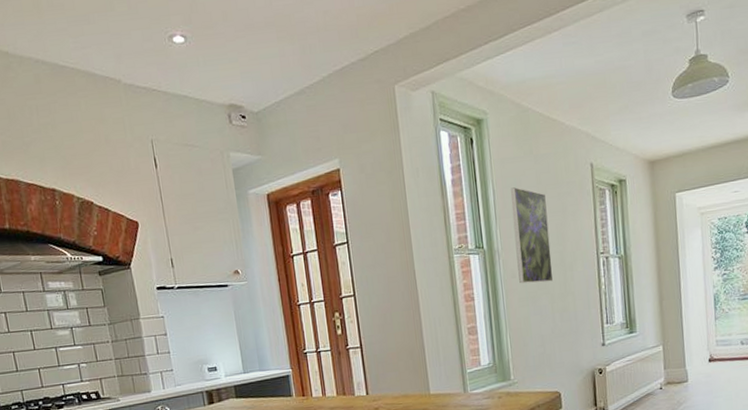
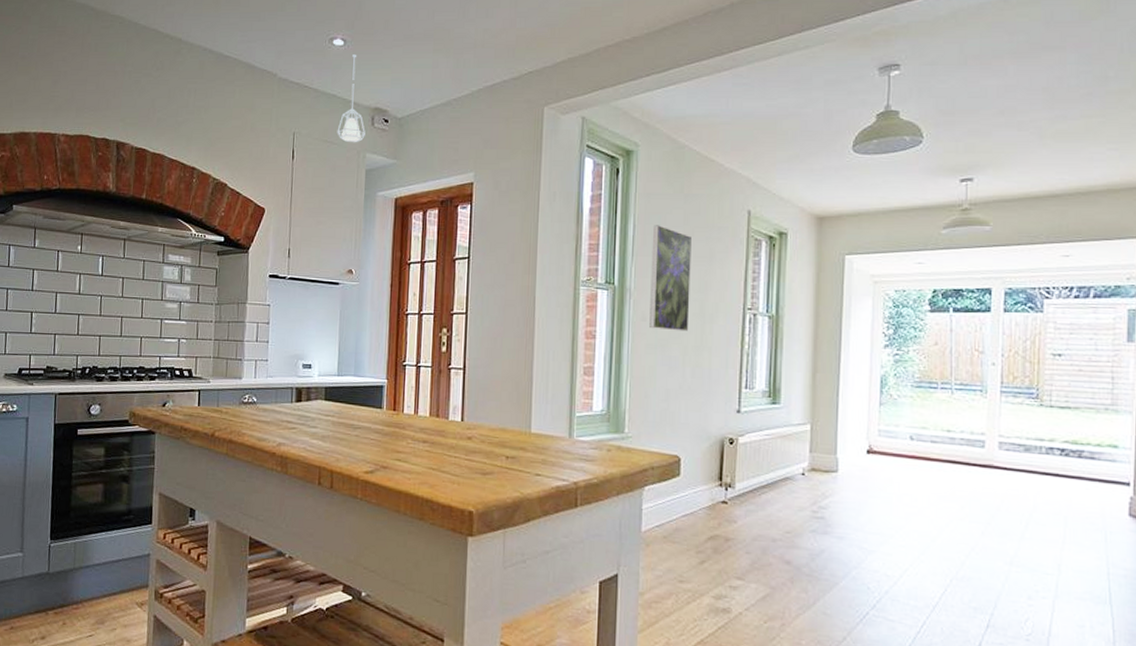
pendant lamp: none [195,50,225,144] -> present [337,54,365,143]

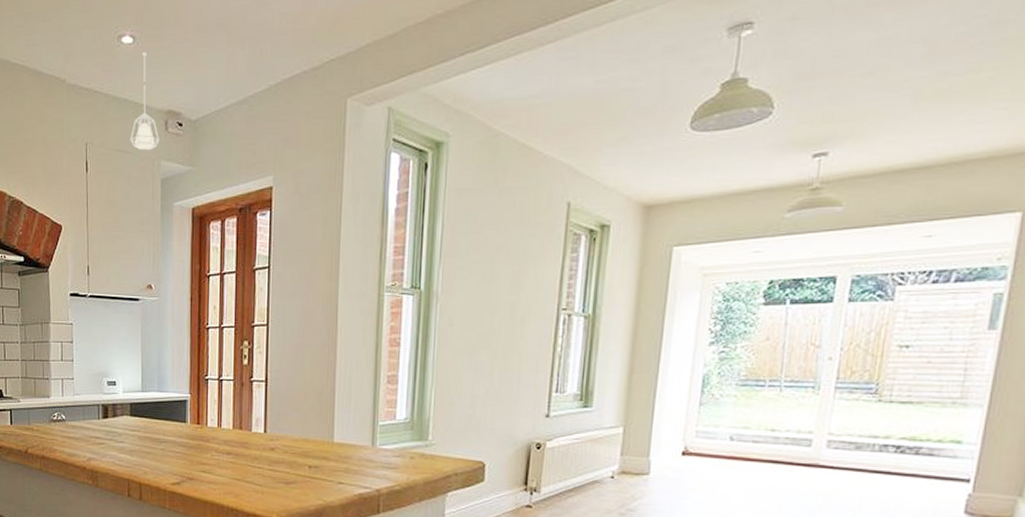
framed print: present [649,225,691,332] -> none [456,223,504,335]

